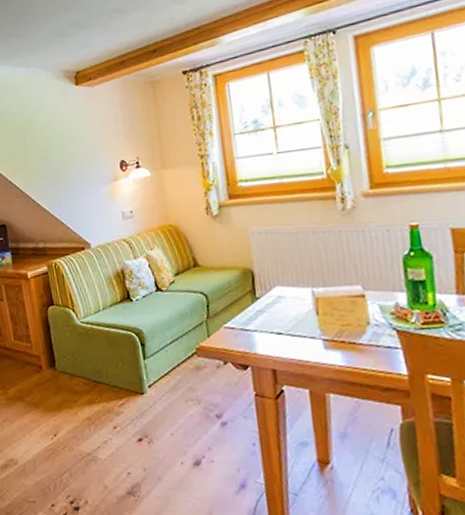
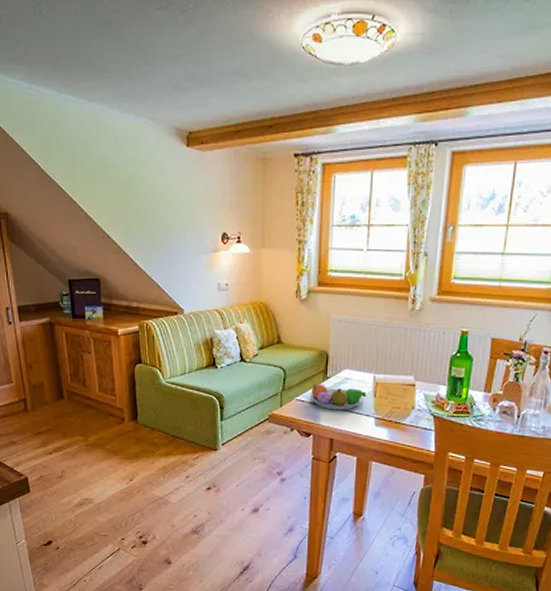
fruit bowl: none [239,306,307,336] -> present [309,384,367,410]

